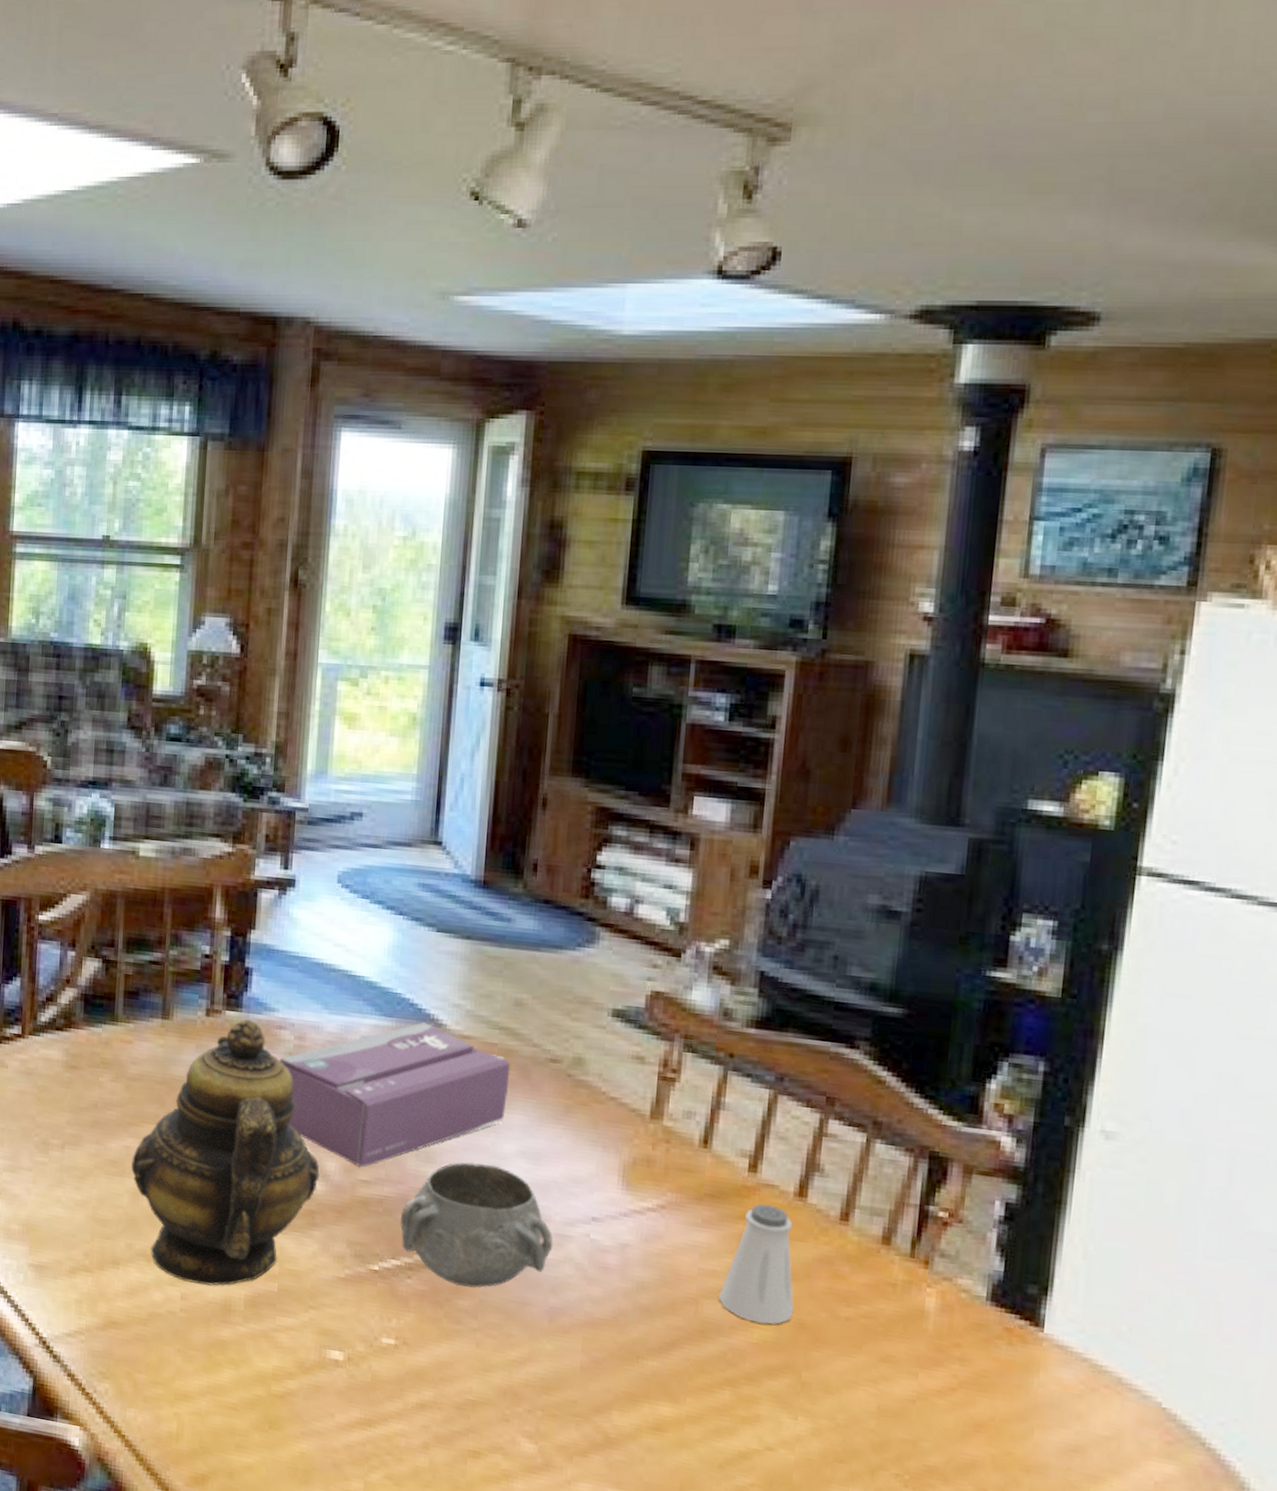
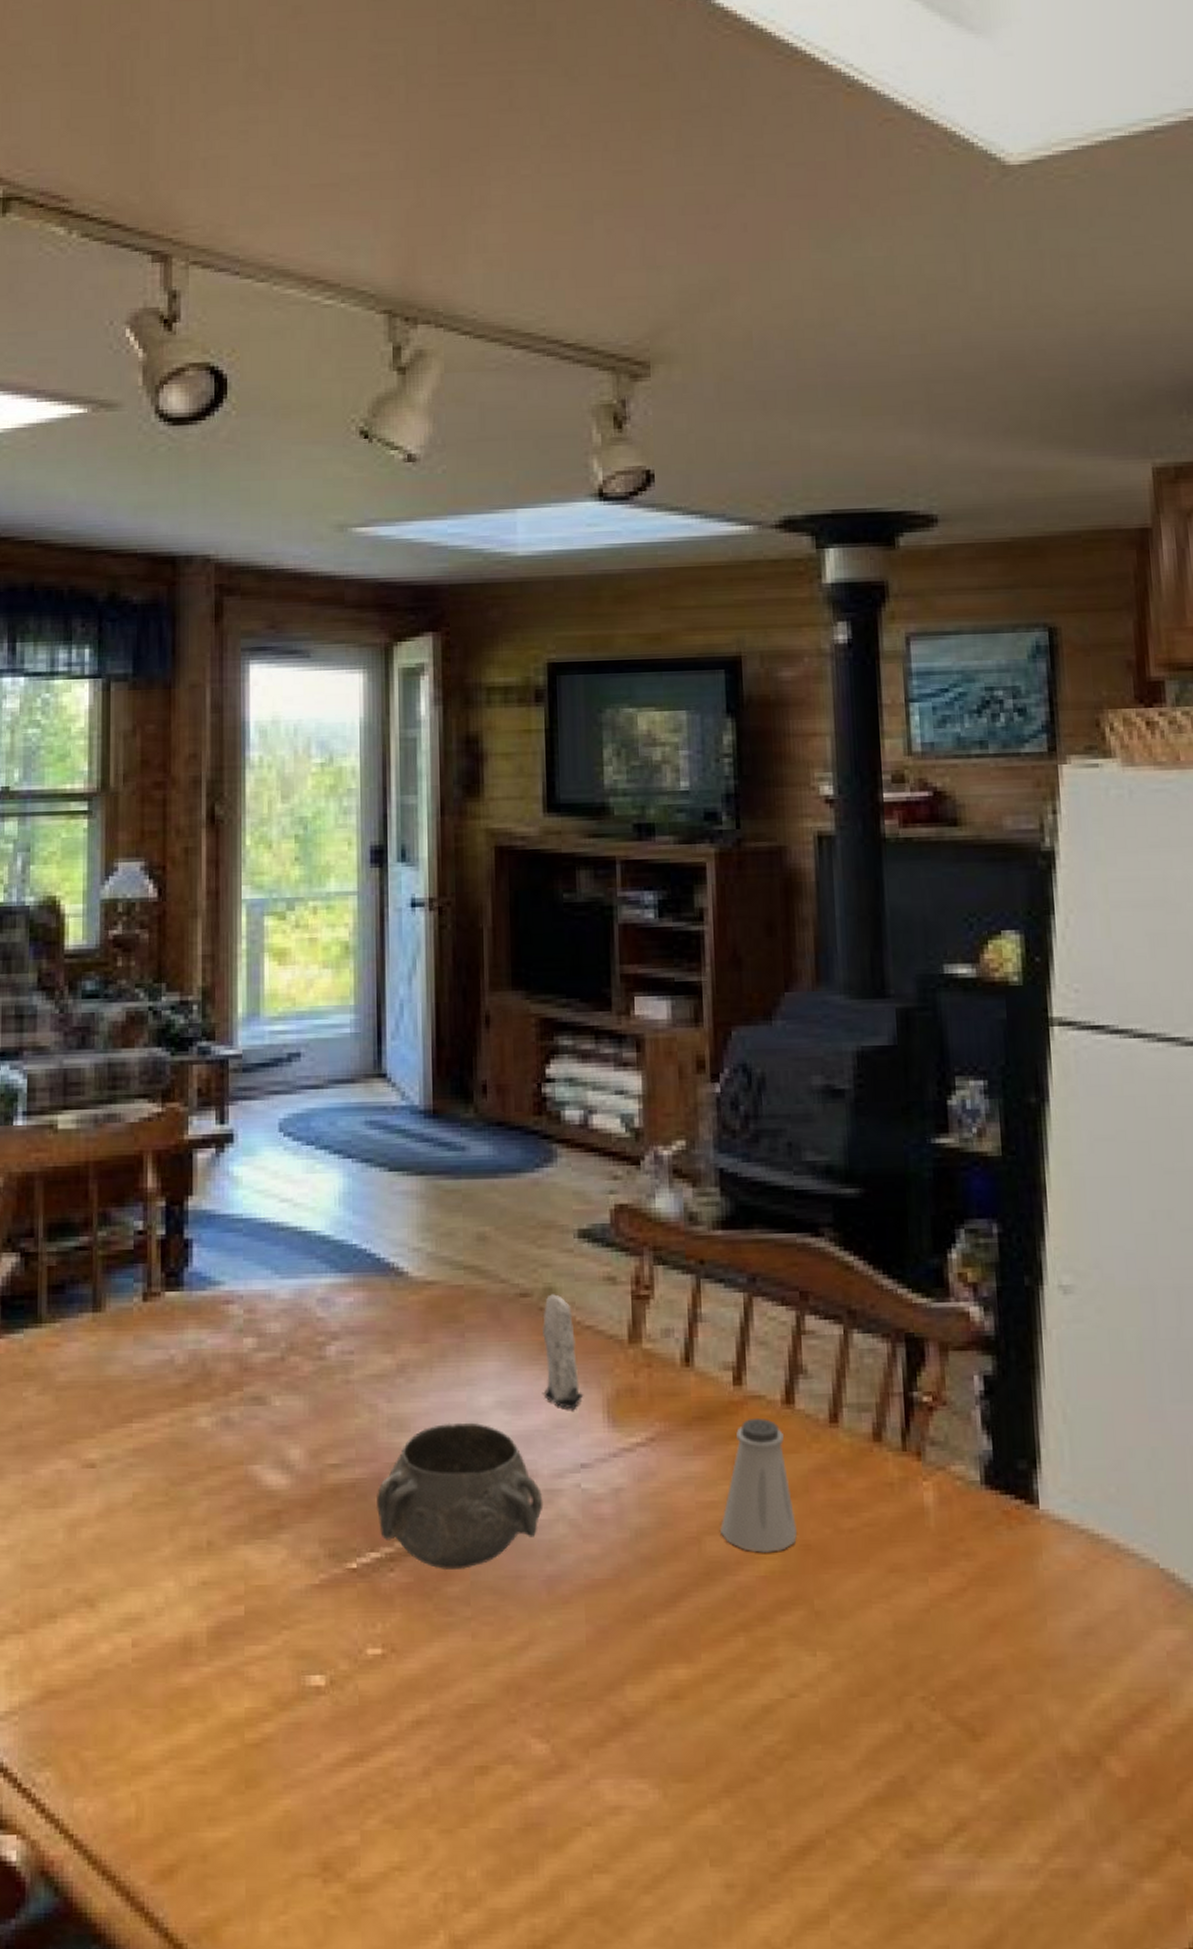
teapot: present [130,1019,320,1286] -> none [64,1298,283,1623]
tissue box: present [279,1021,511,1168] -> none [228,1272,480,1450]
candle: none [563,1064,602,1169] -> present [542,1294,584,1410]

